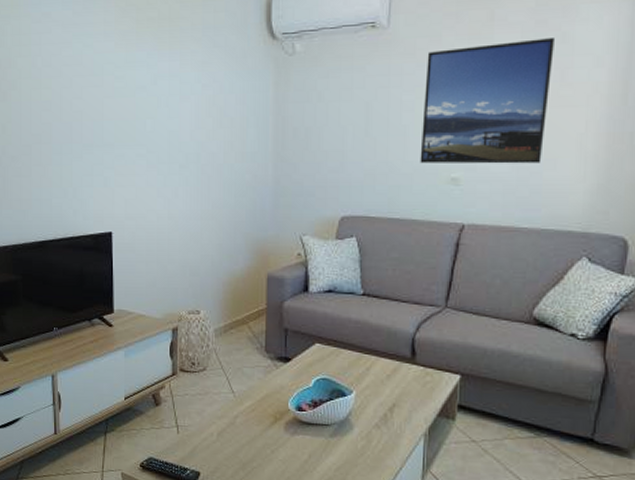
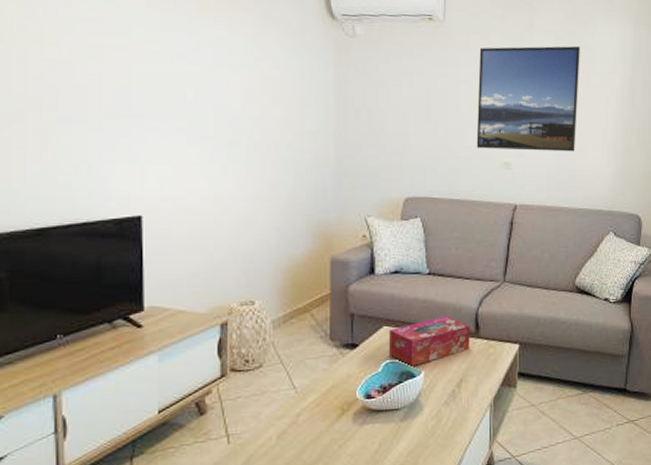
tissue box: none [320,339,406,385] -> present [388,316,470,366]

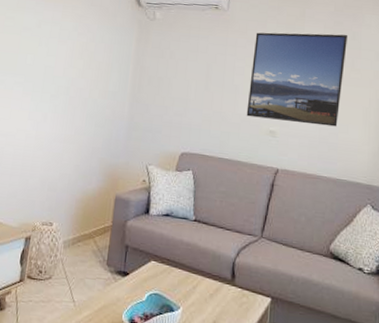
tissue box: present [388,316,470,366] -> none [153,260,227,301]

